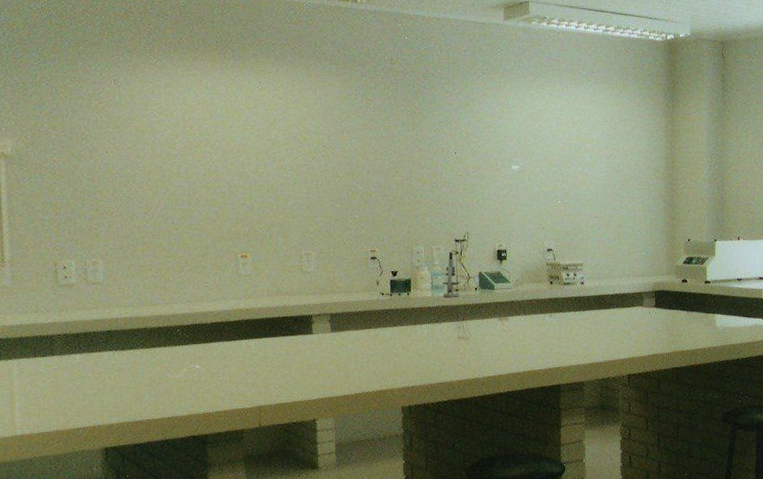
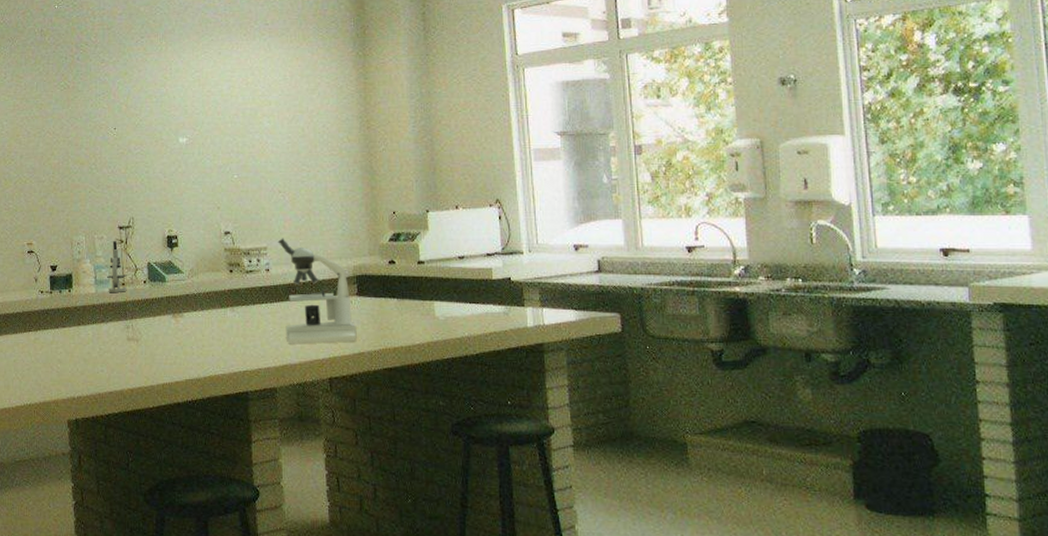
microscope: none [592,256,653,347] -> present [277,238,357,345]

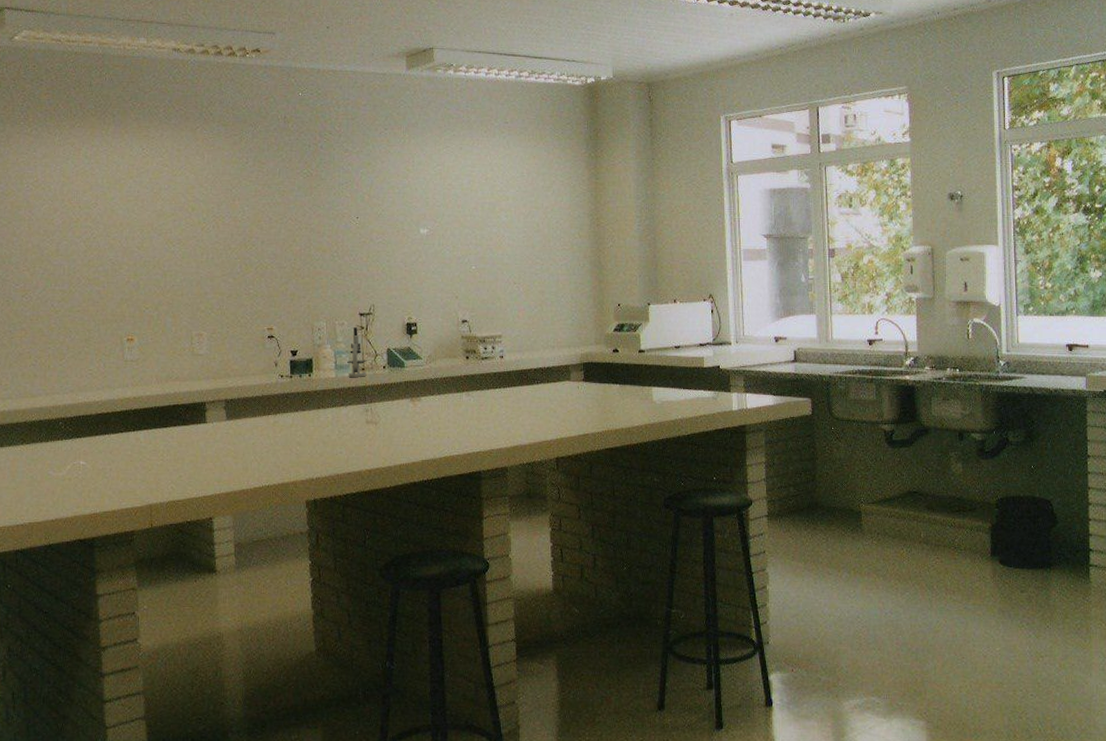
microscope: present [277,238,357,345] -> none [512,327,582,427]

